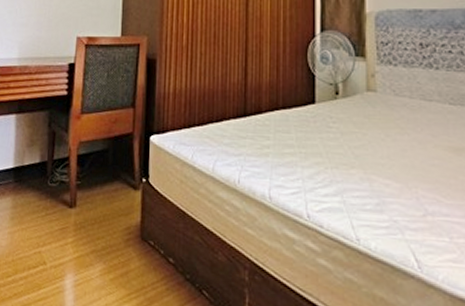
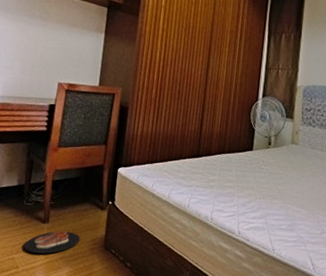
slippers: none [50,217,112,247] -> present [24,231,80,254]

